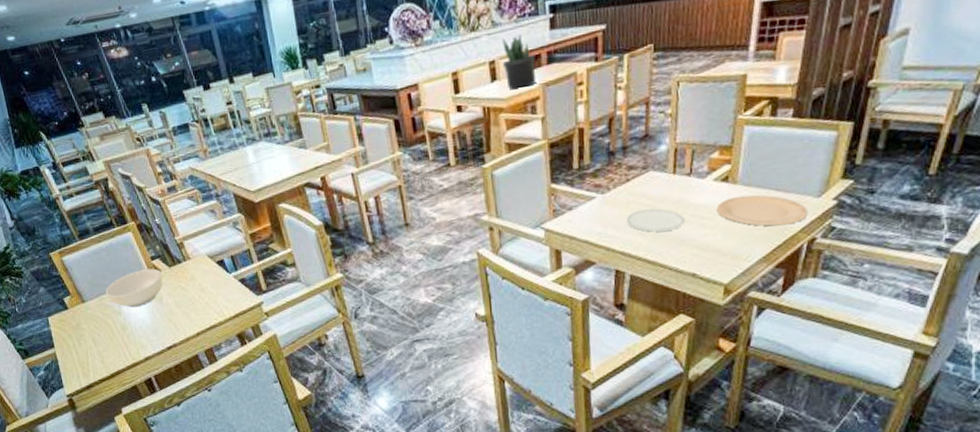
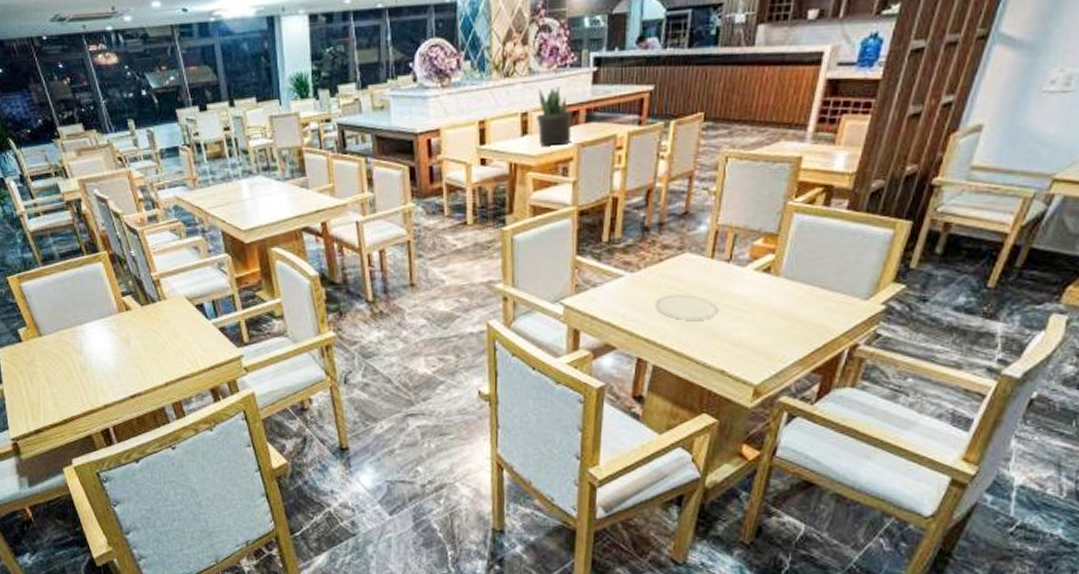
bowl: present [105,268,163,308] -> none [66,306,133,348]
plate: present [717,195,808,227] -> none [755,290,853,327]

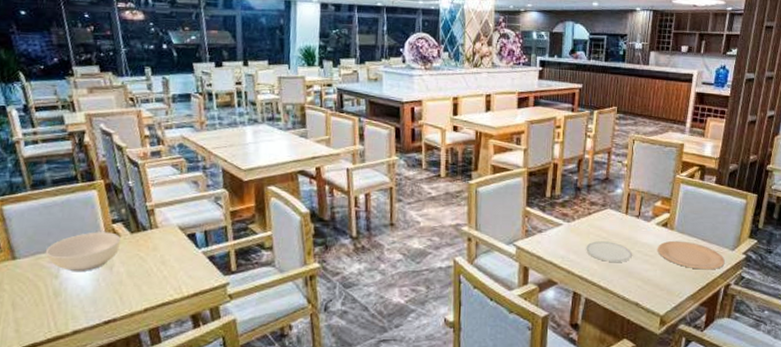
bowl: none [66,306,133,348] -> present [45,232,121,272]
planter: present [537,87,572,147] -> none [497,78,524,122]
plate: none [755,290,853,327] -> present [658,240,725,270]

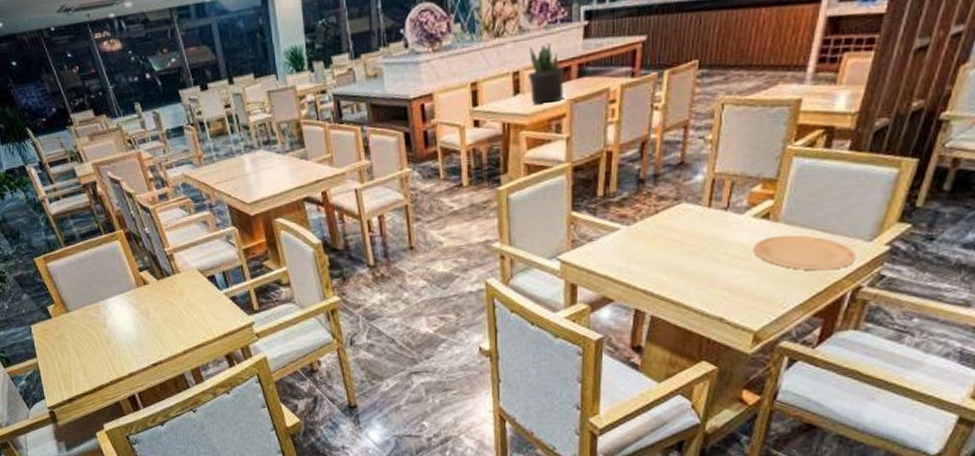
bowl: present [45,232,121,272] -> none [90,280,151,321]
planter: none [497,78,524,122] -> present [528,43,564,105]
plate: present [586,241,632,262] -> none [652,245,716,270]

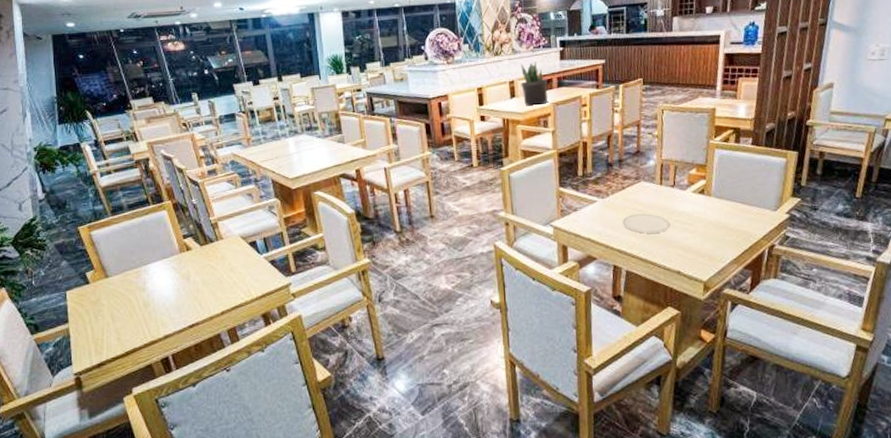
plate: none [652,245,716,270] -> present [622,213,670,233]
plate: present [754,235,856,271] -> none [696,206,767,233]

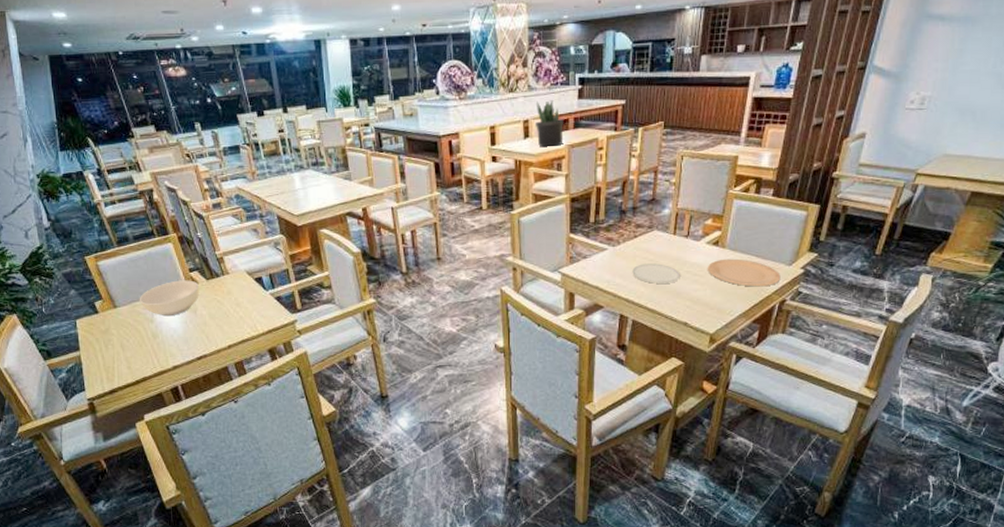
bowl: none [131,247,193,285] -> present [139,280,199,317]
plate: none [696,206,767,233] -> present [708,258,781,287]

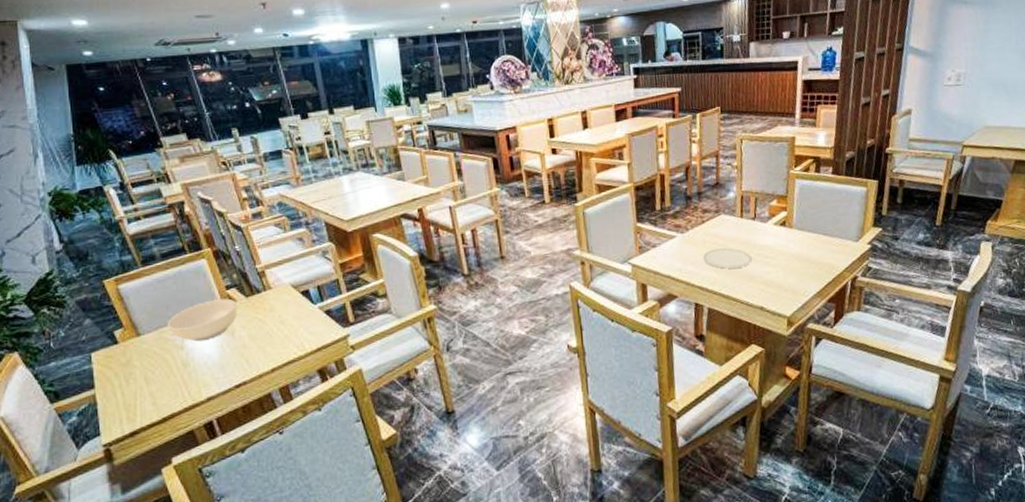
planter: present [536,100,564,148] -> none [593,90,623,138]
plate: present [708,258,781,287] -> none [778,238,850,266]

